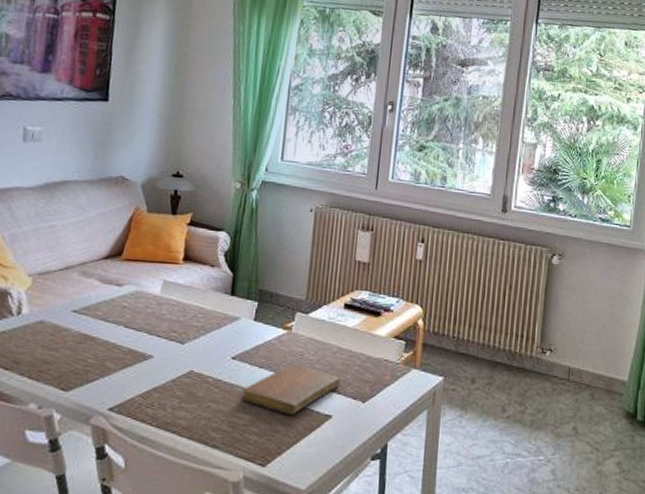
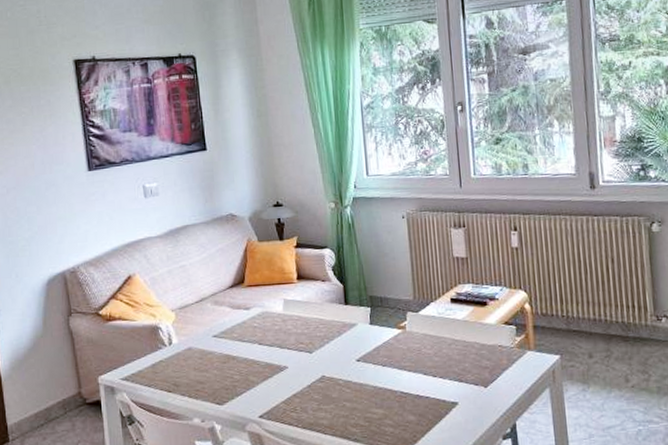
notebook: present [240,364,341,416] -> none [370,359,461,406]

